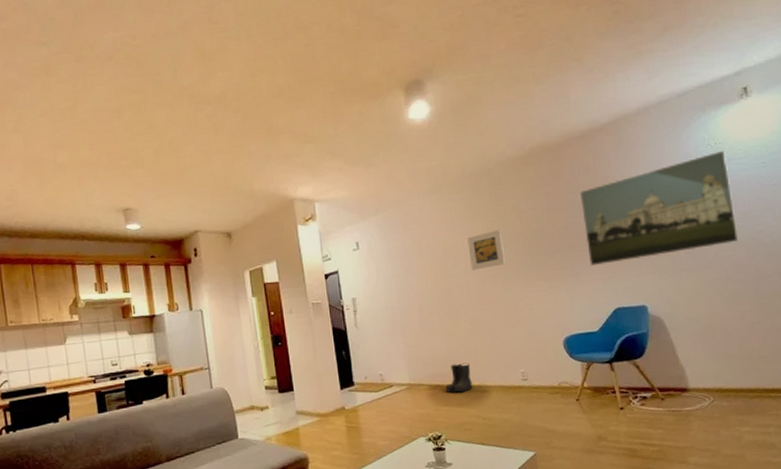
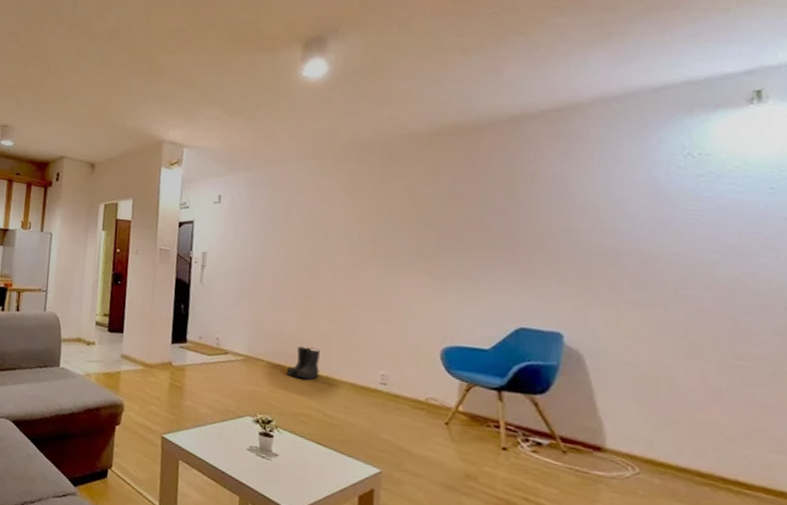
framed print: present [467,229,505,271] -> none [342,209,387,250]
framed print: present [579,150,739,267] -> none [492,163,716,282]

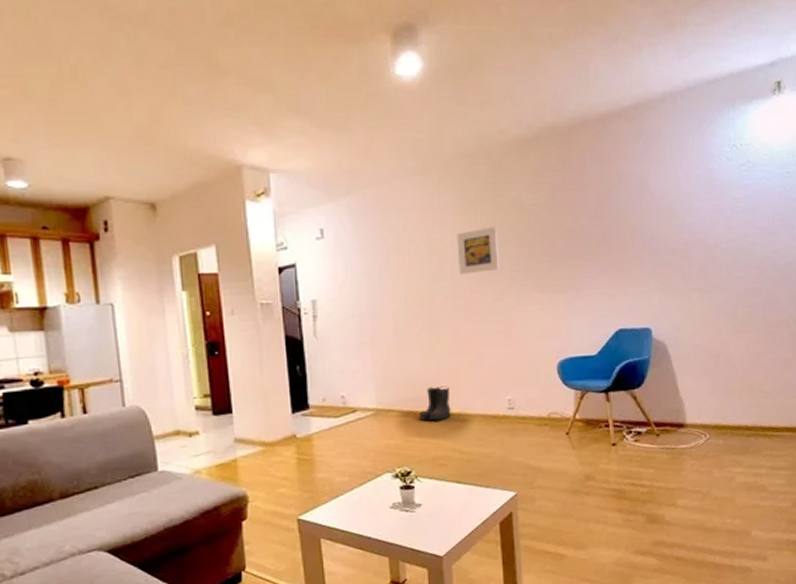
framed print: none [342,209,387,250] -> present [457,226,499,275]

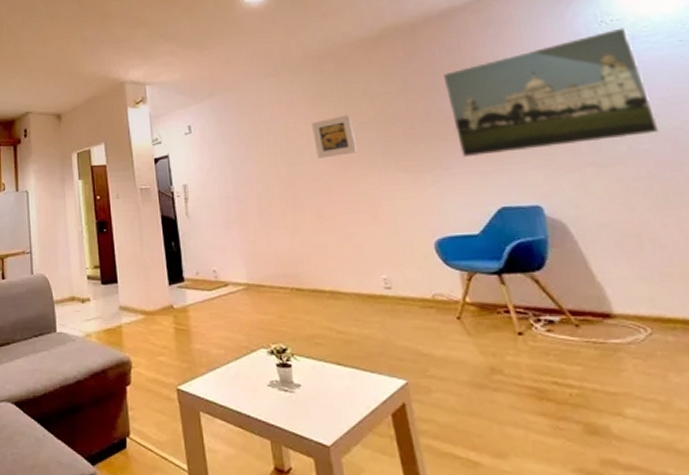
boots: present [419,386,451,422] -> none [290,263,323,298]
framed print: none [589,154,754,279] -> present [442,27,660,158]

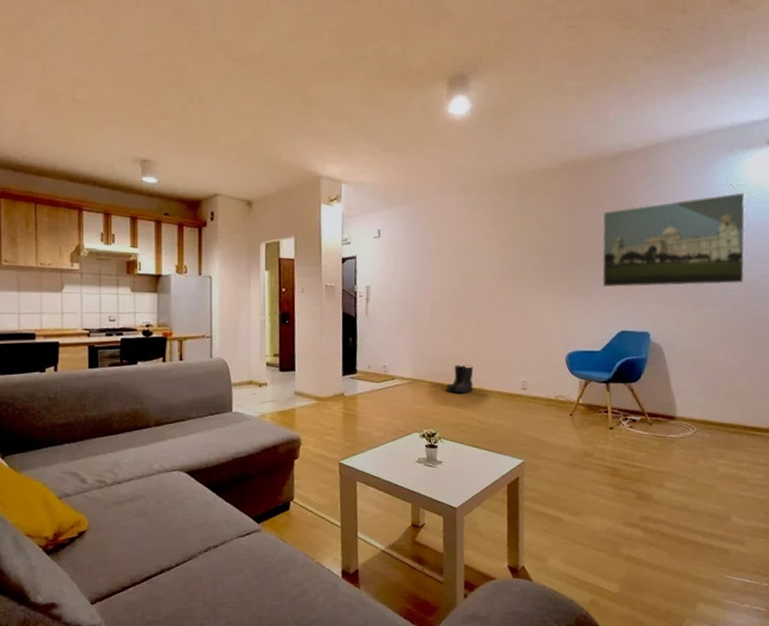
boots: none [290,263,323,298] -> present [446,365,473,394]
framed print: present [311,114,357,159] -> none [488,238,523,275]

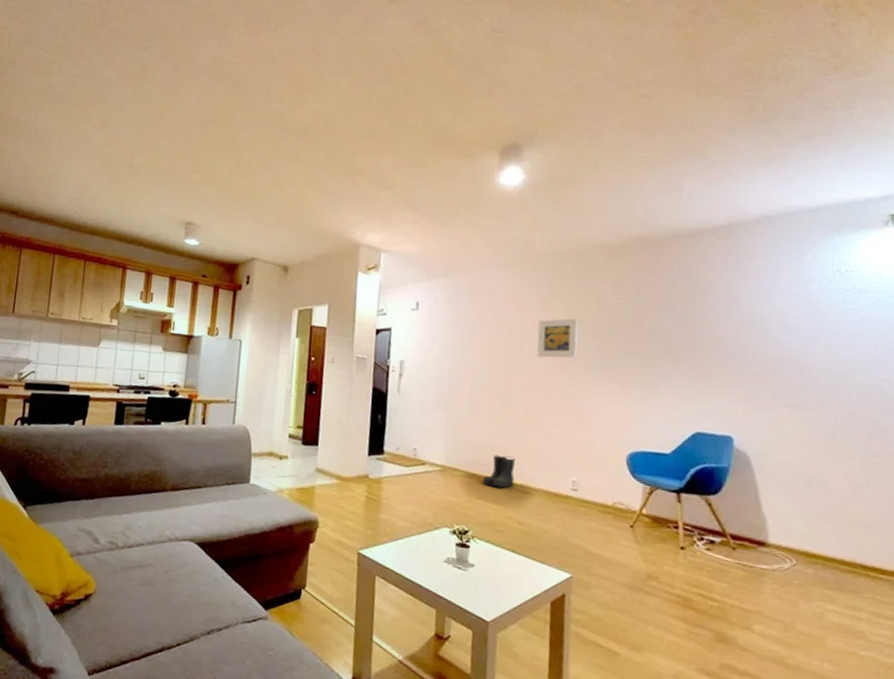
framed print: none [488,238,523,275] -> present [537,318,578,358]
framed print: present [602,192,745,288] -> none [672,279,858,387]

